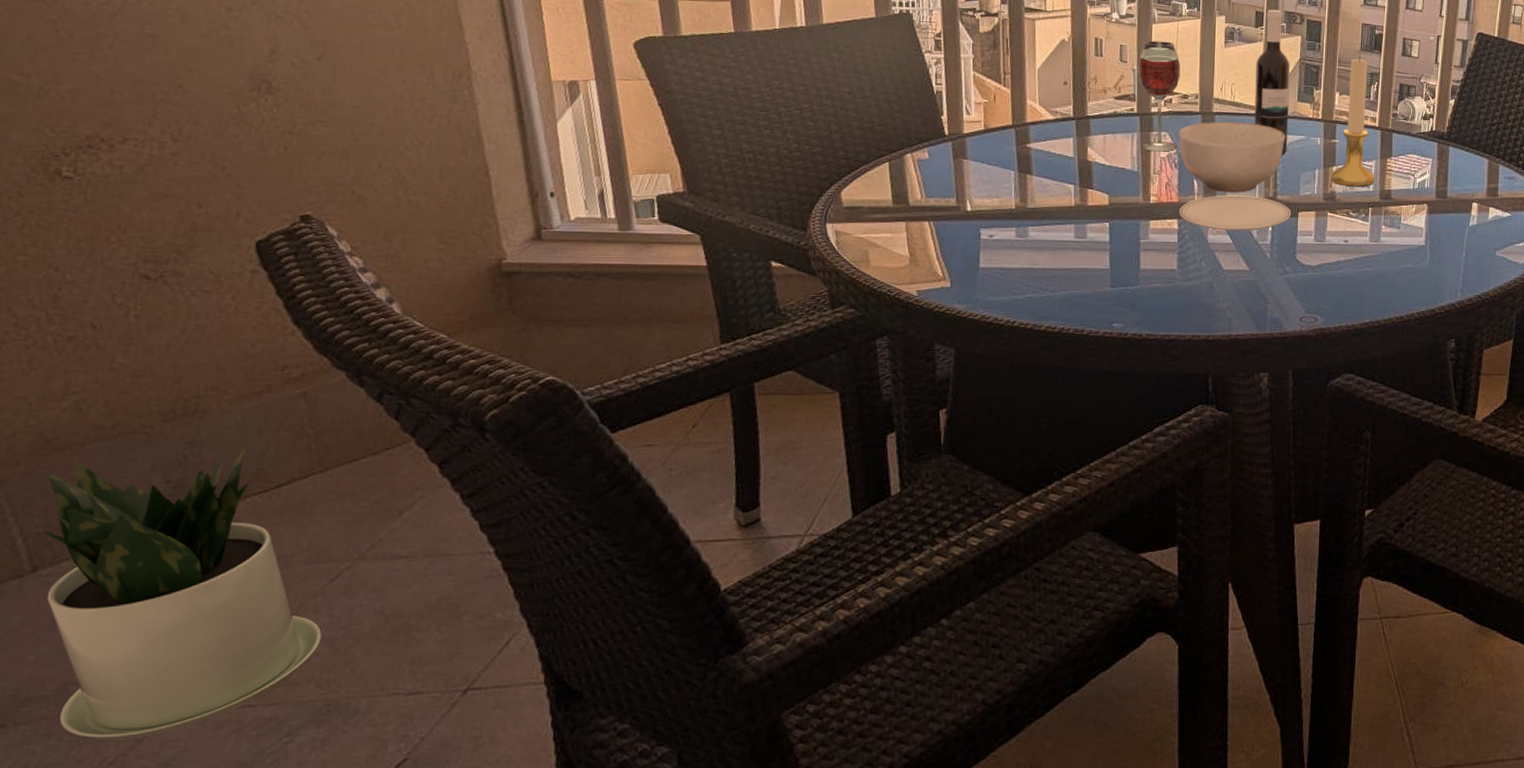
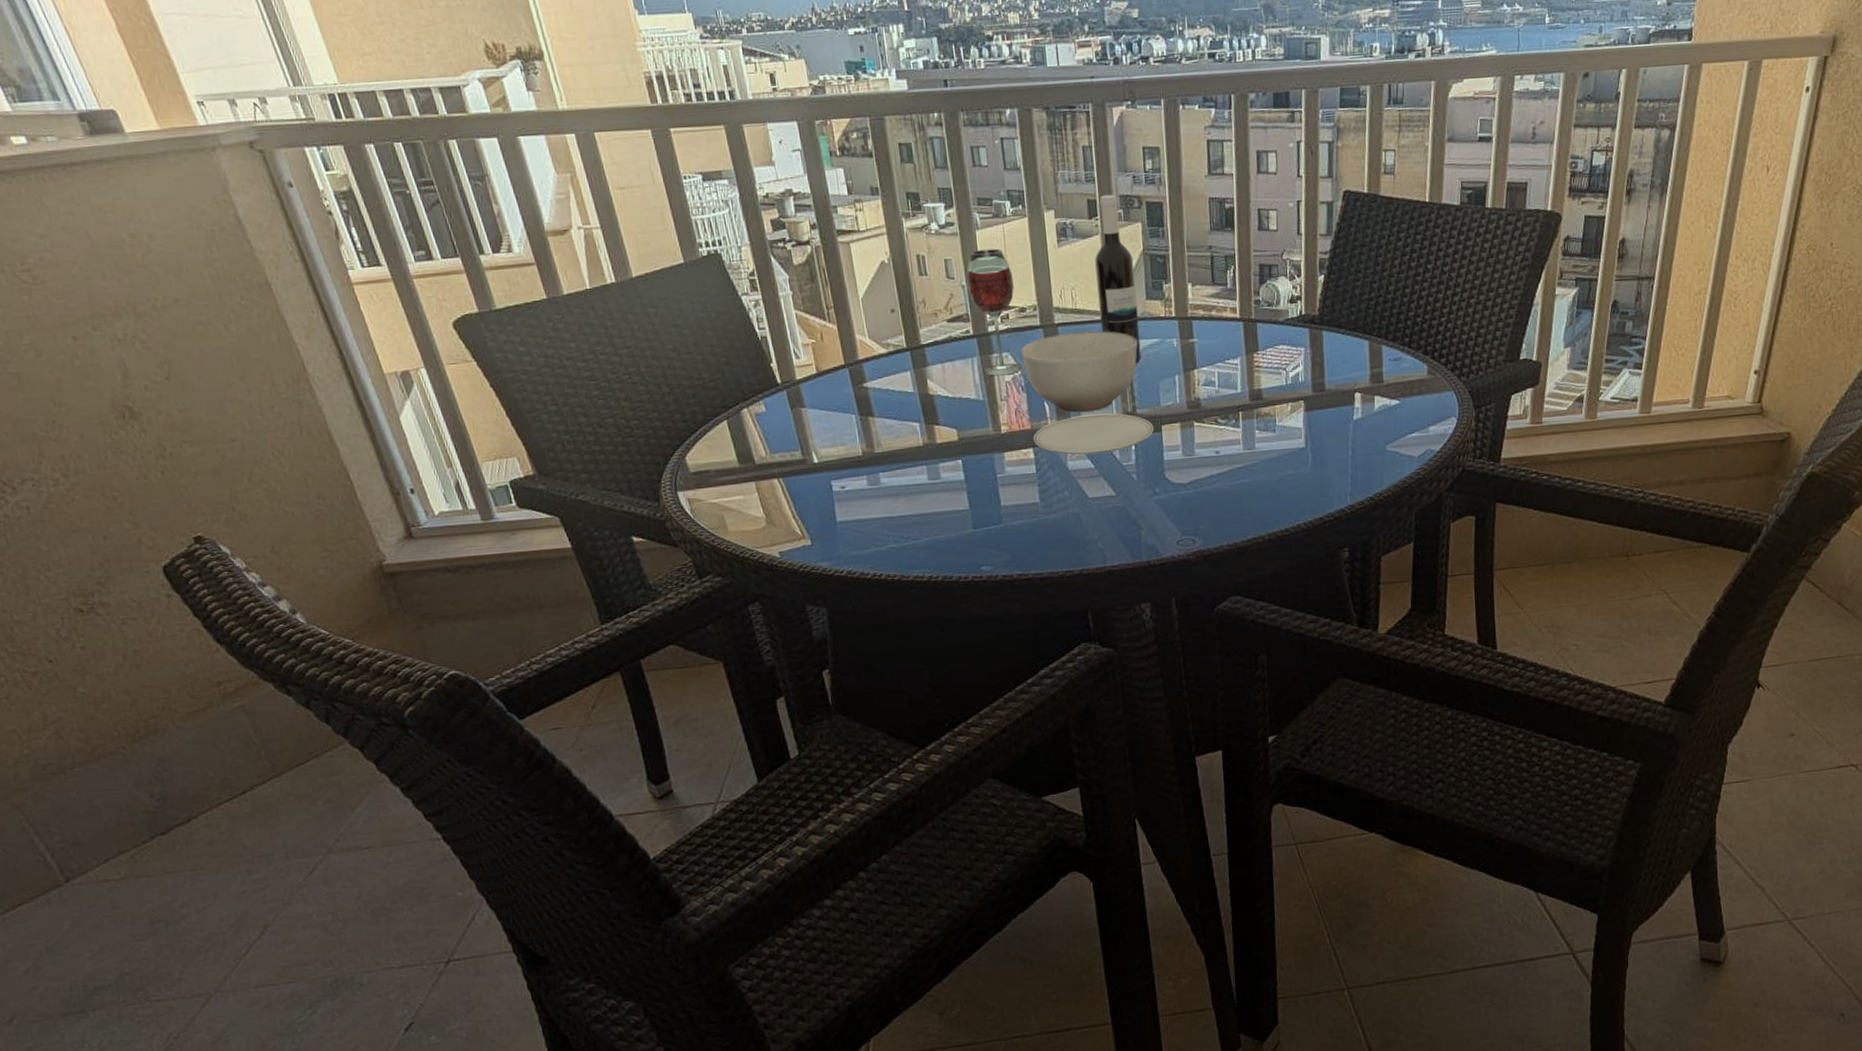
planter: present [38,447,322,741] -> none [52,761,316,1020]
candle holder: present [1331,55,1375,187] -> none [1193,236,1242,391]

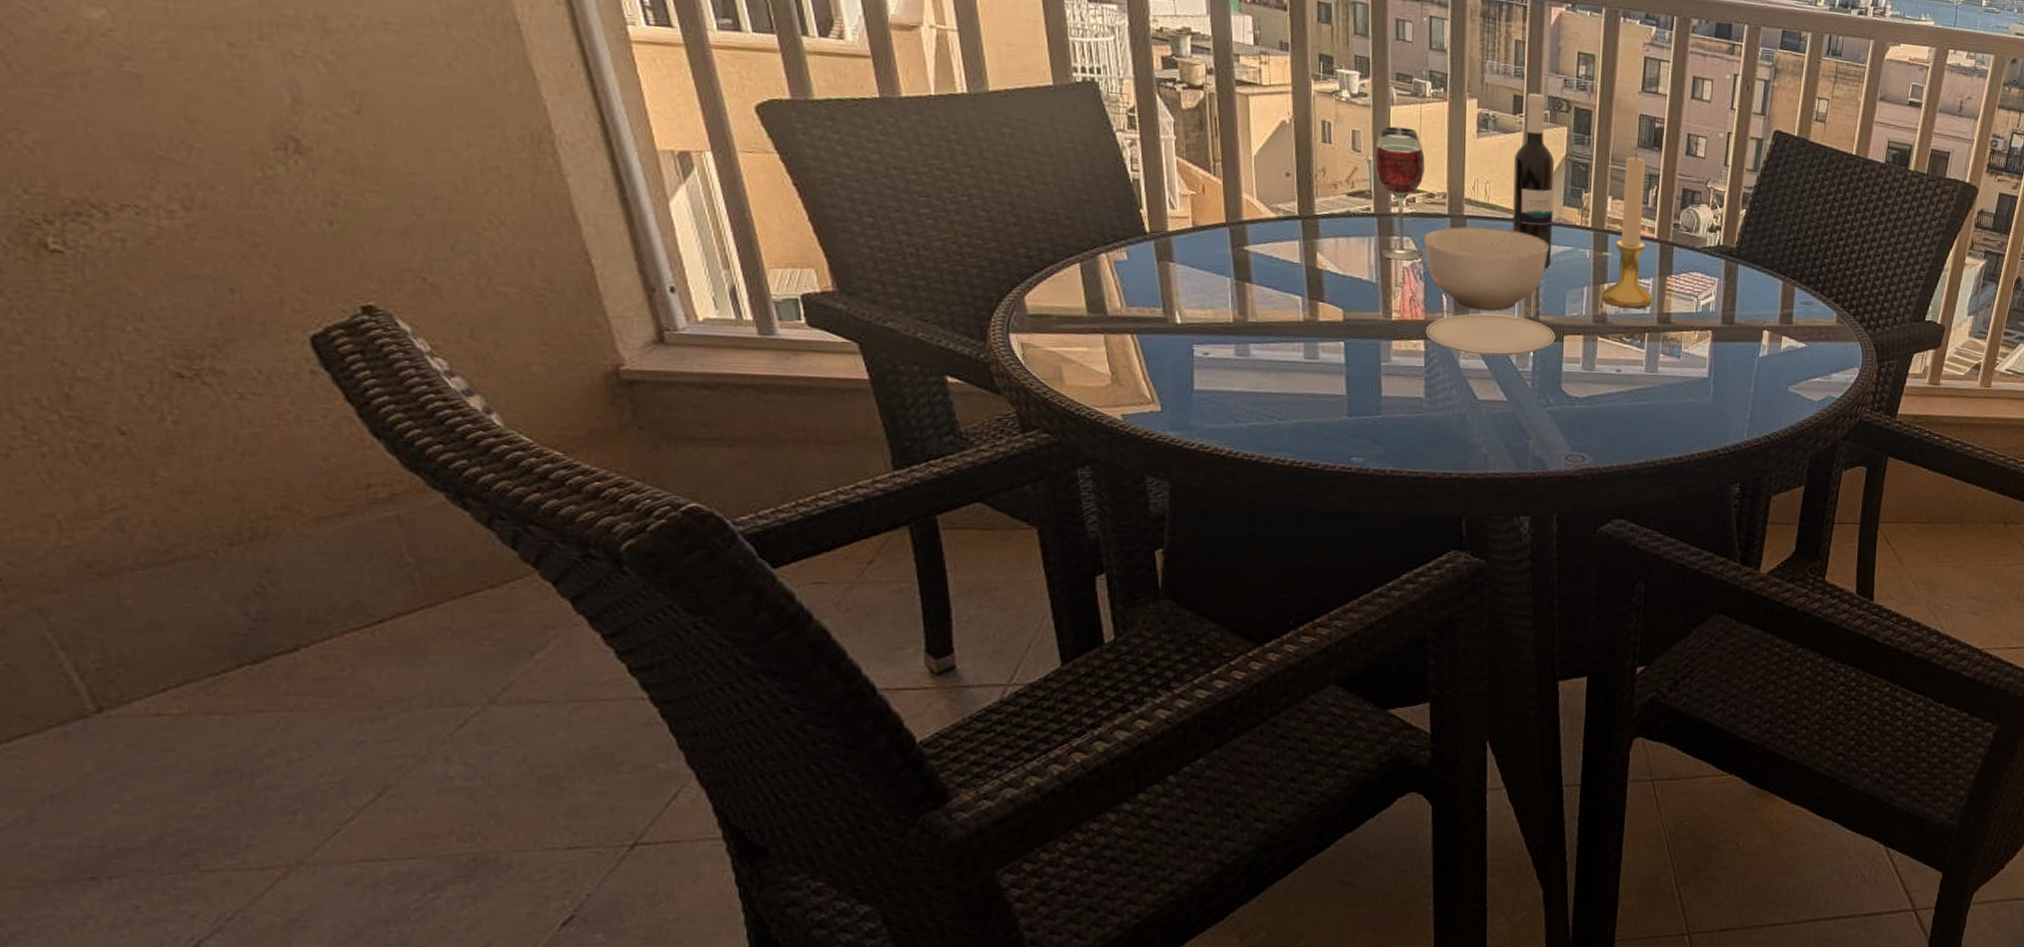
candle holder: none [1193,236,1242,391] -> present [1602,152,1652,309]

